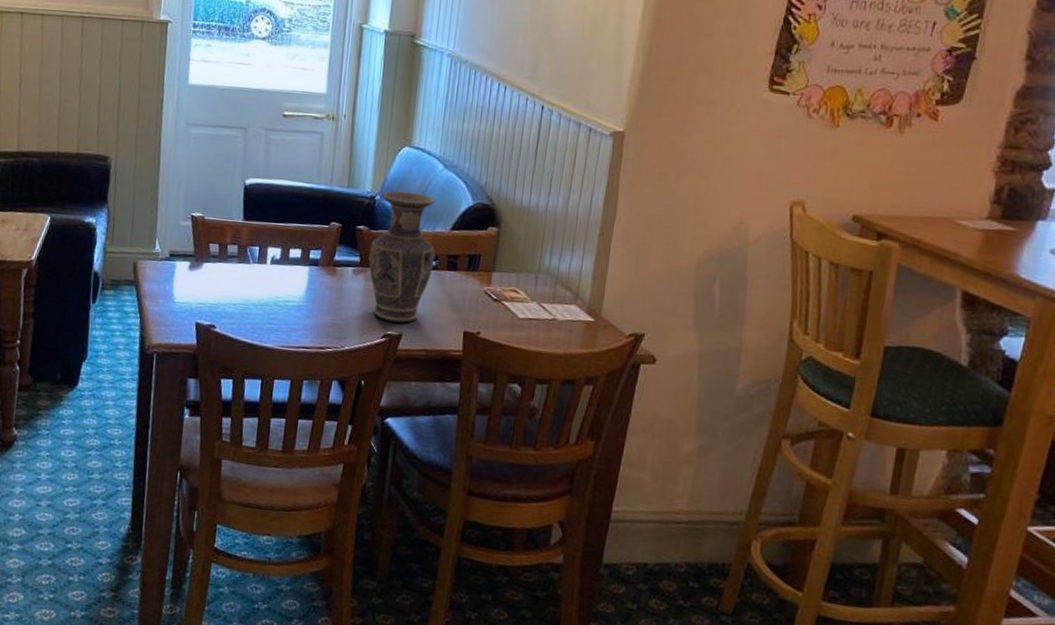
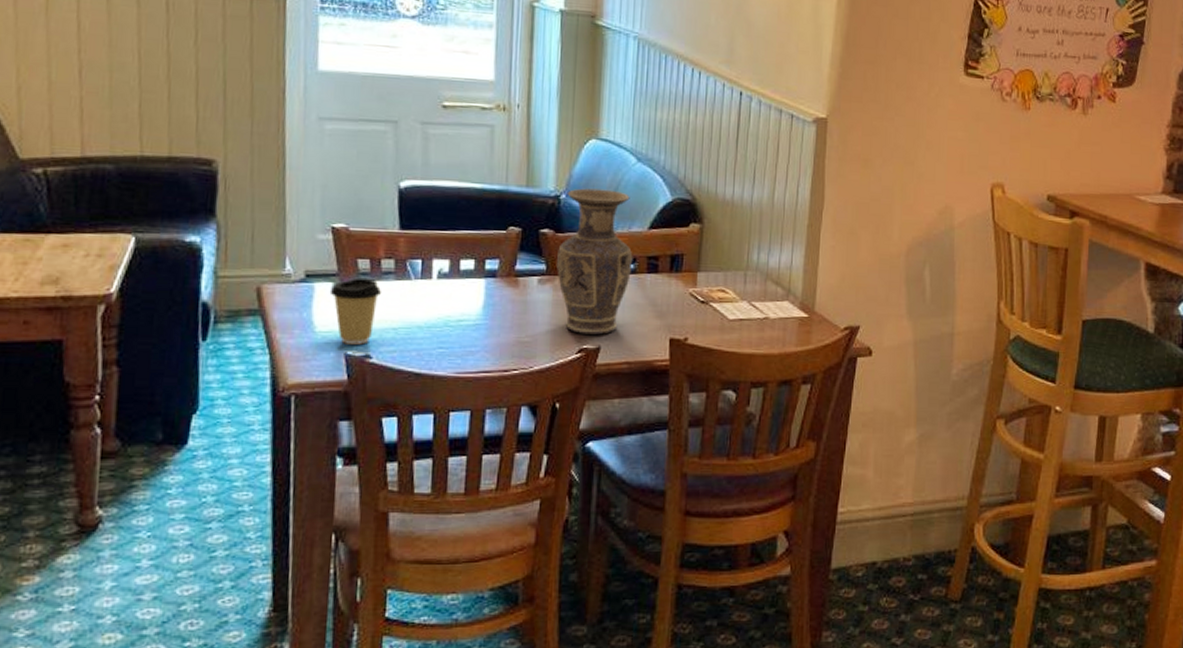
coffee cup: none [187,259,227,316] -> present [329,277,382,345]

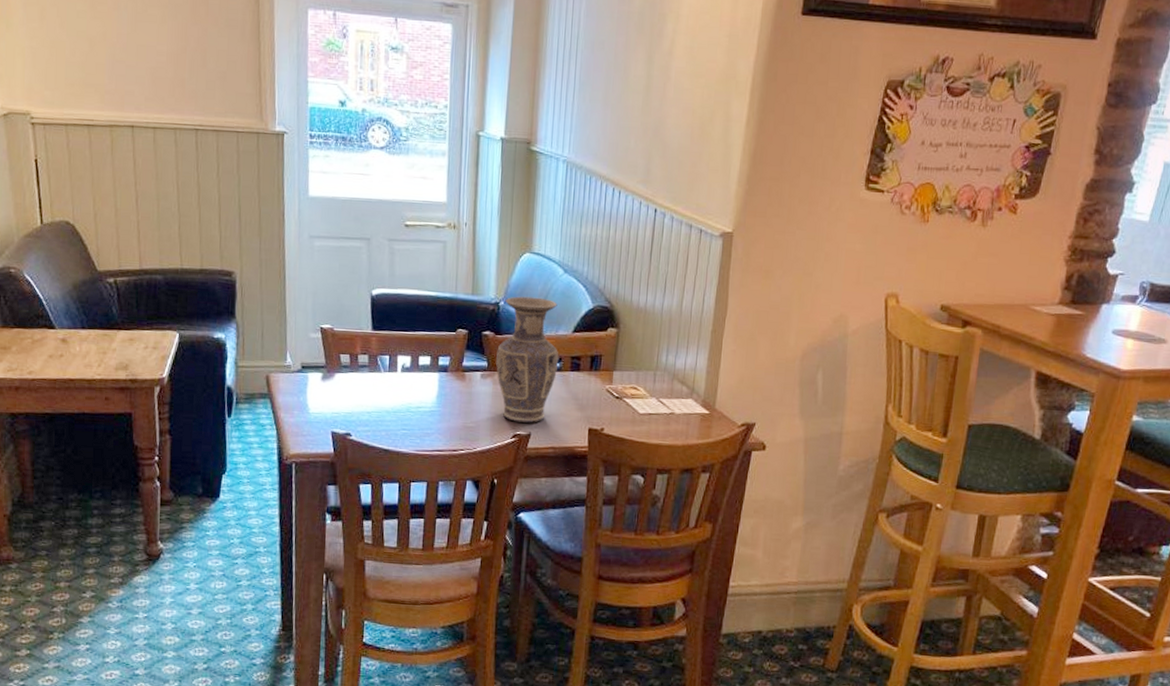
coffee cup: present [329,277,382,345] -> none [319,369,359,425]

